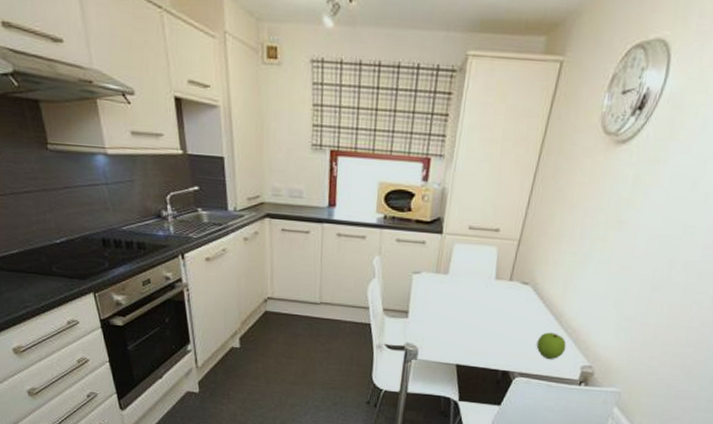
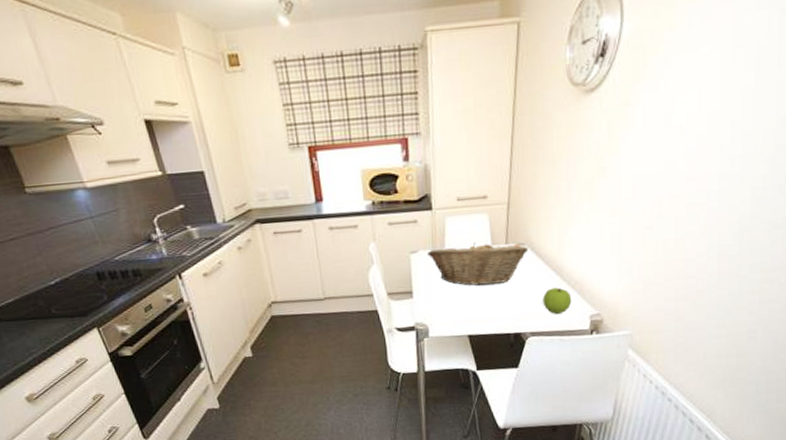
fruit basket: none [430,273,532,319] -> present [428,242,529,286]

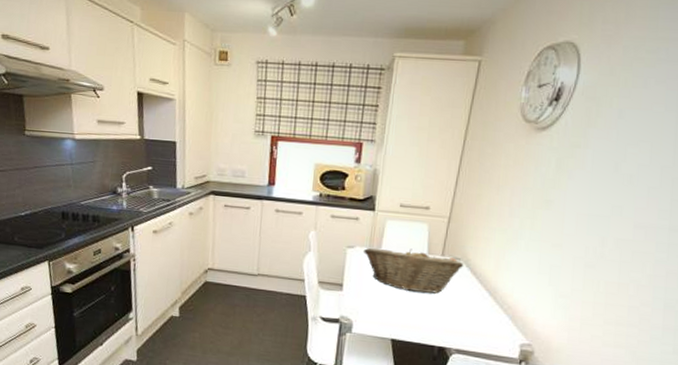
apple: present [543,287,572,314] -> none [472,308,503,336]

